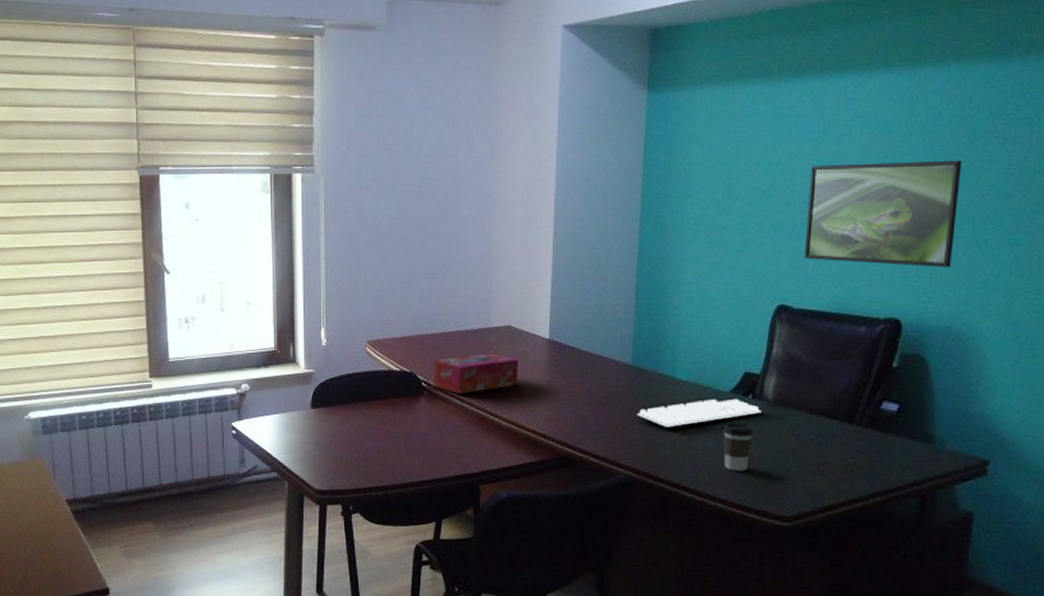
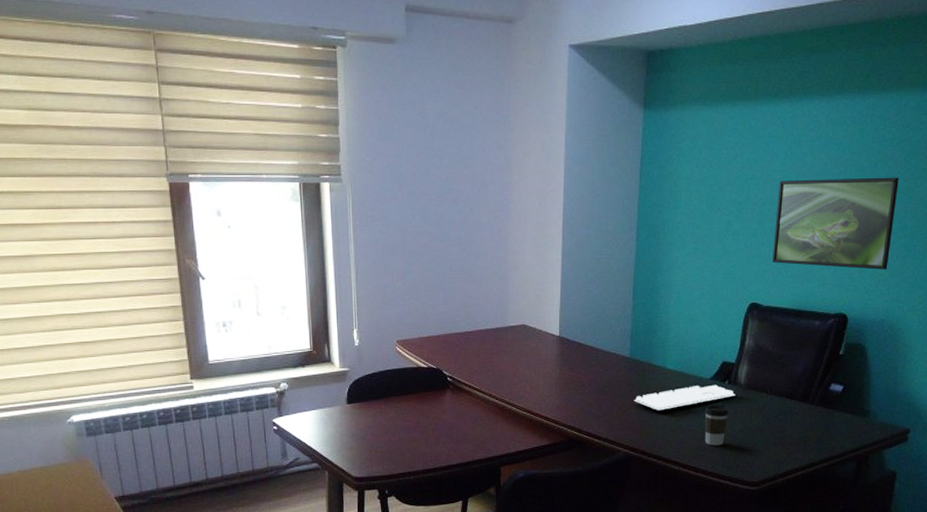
tissue box: present [432,353,519,394] -> none [457,349,533,387]

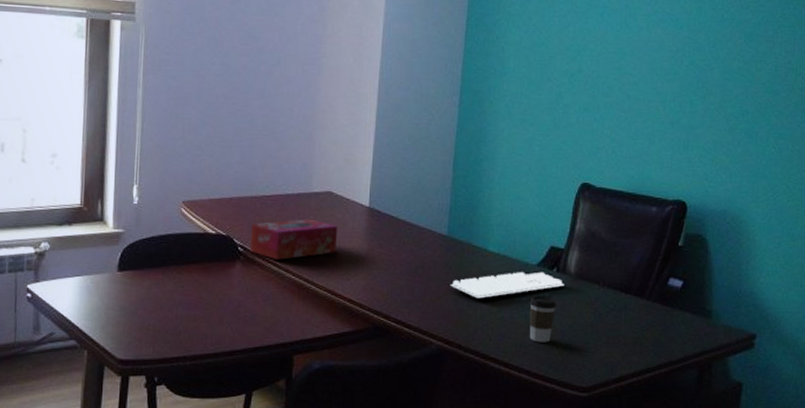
tissue box: none [457,349,533,387] -> present [249,219,339,260]
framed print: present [772,177,899,270] -> none [606,54,739,156]

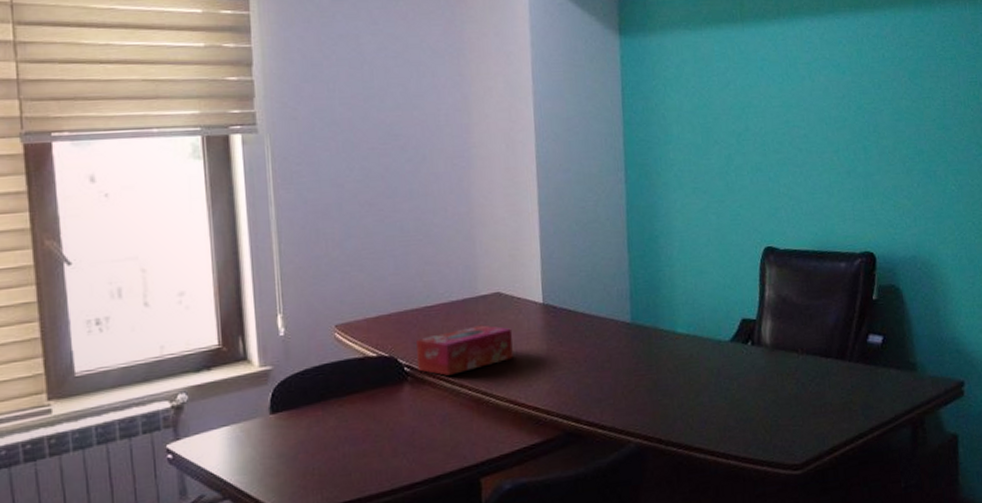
keyboard: present [450,271,564,300] -> none [641,347,762,388]
coffee cup: present [529,295,557,343] -> none [727,373,757,424]

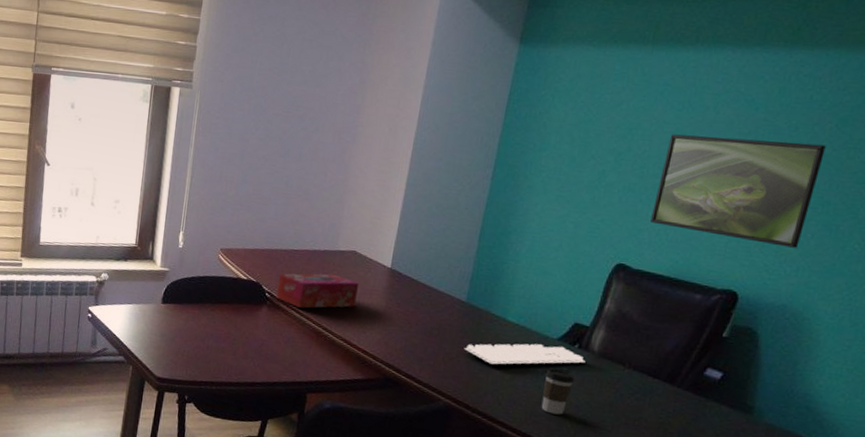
keyboard: none [641,347,762,388] -> present [463,343,585,366]
coffee cup: none [727,373,757,424] -> present [541,368,575,415]
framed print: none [779,98,910,200] -> present [650,134,826,248]

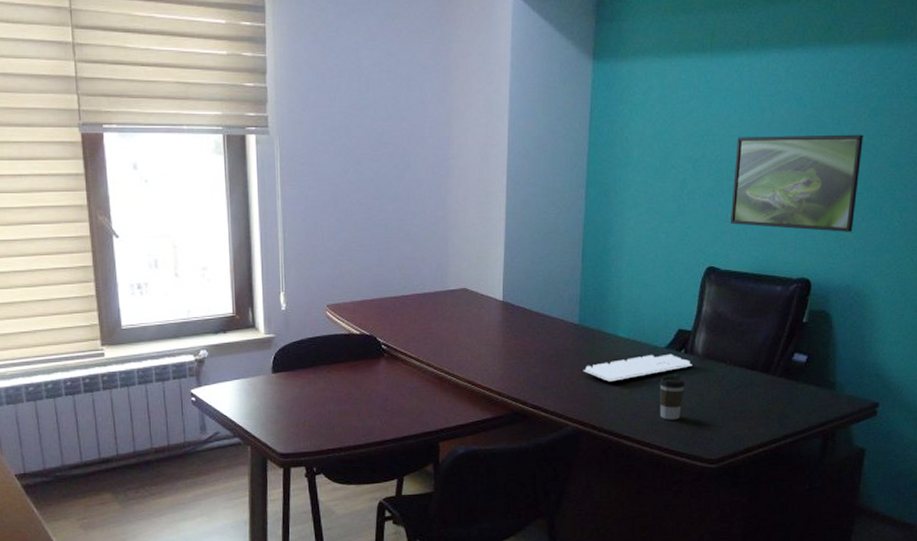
tissue box: present [275,273,360,308] -> none [392,315,475,355]

